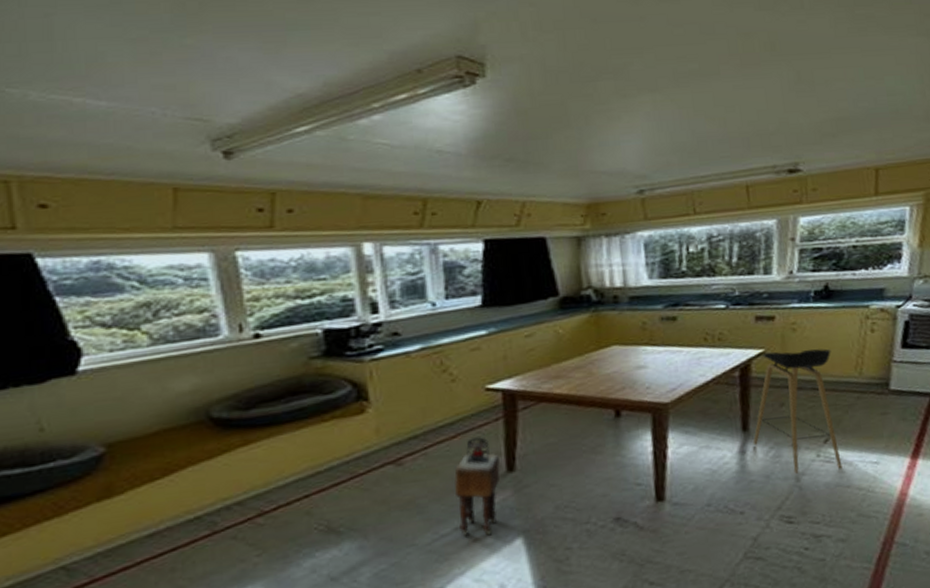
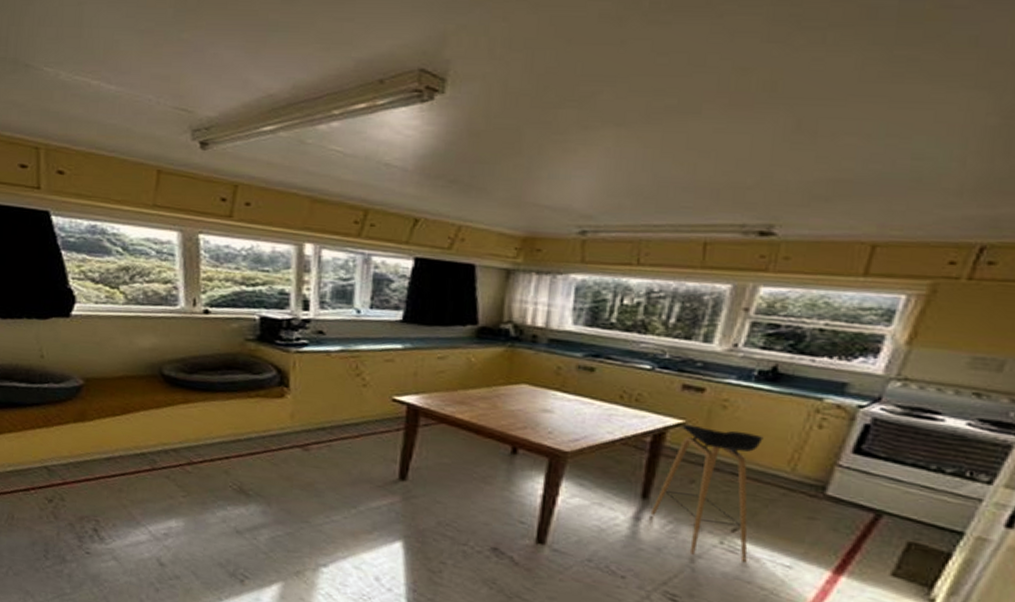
stool: present [454,437,501,536] -> none [349,441,394,532]

